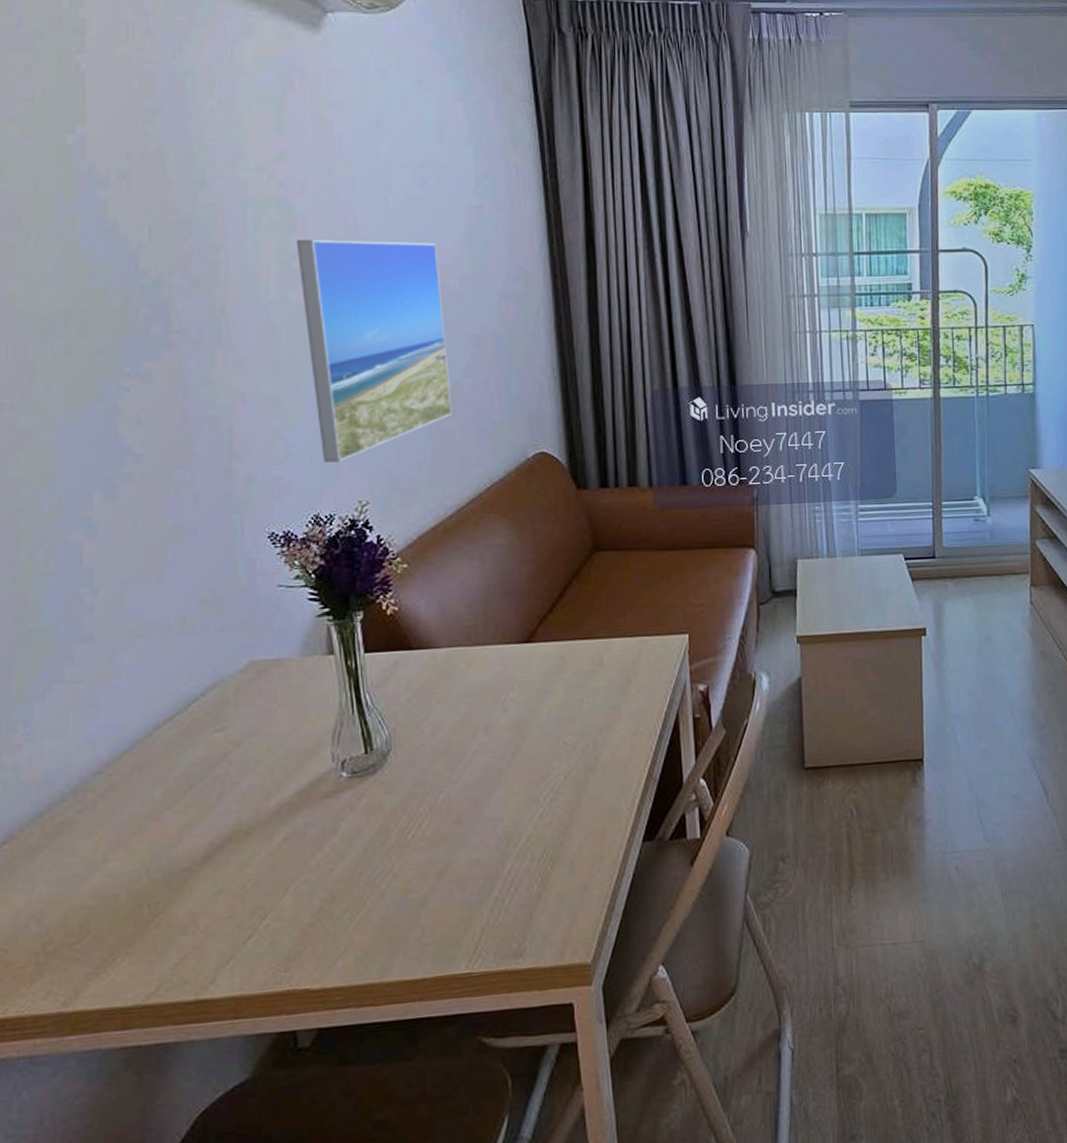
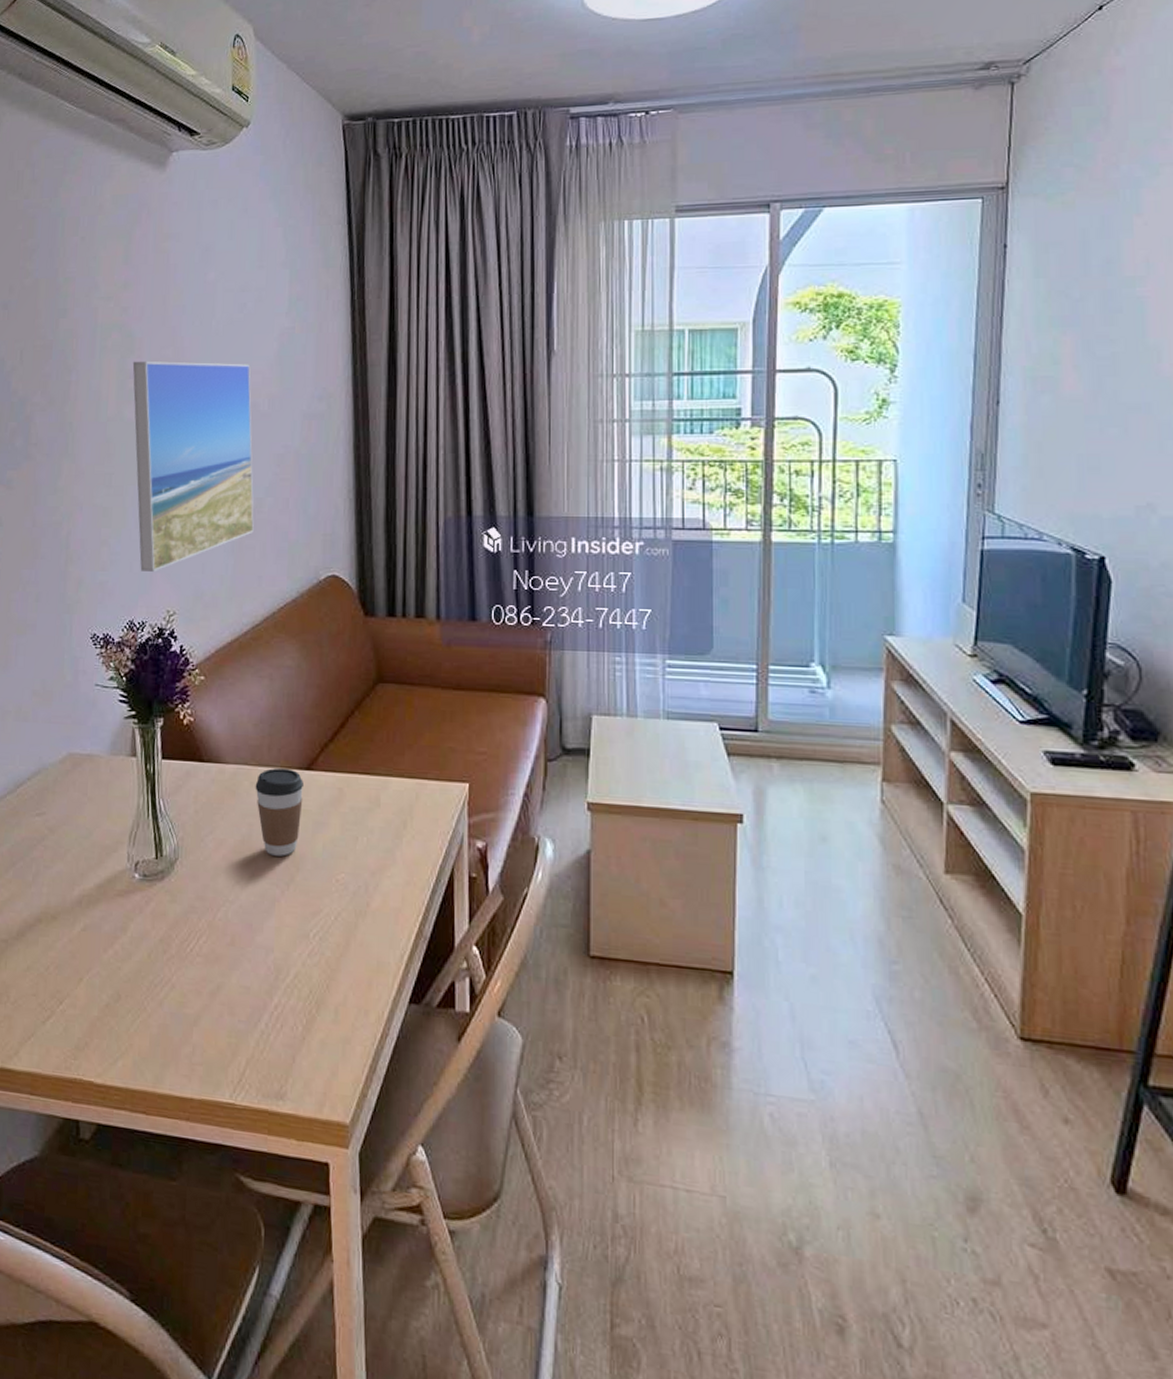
coffee cup: none [472,643,524,730] -> present [255,767,303,856]

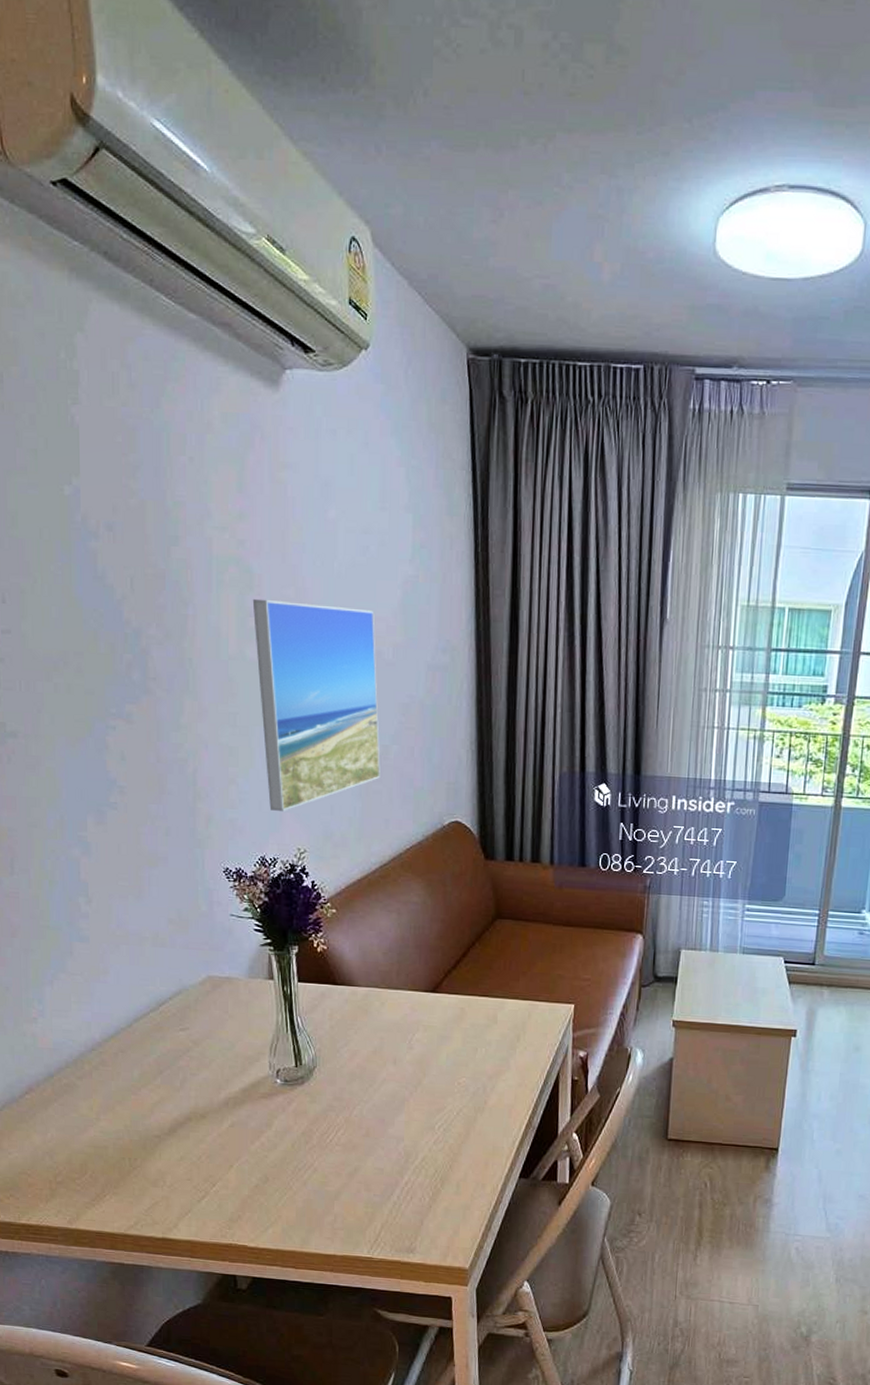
coffee cup: present [255,767,303,856] -> none [385,990,429,1064]

